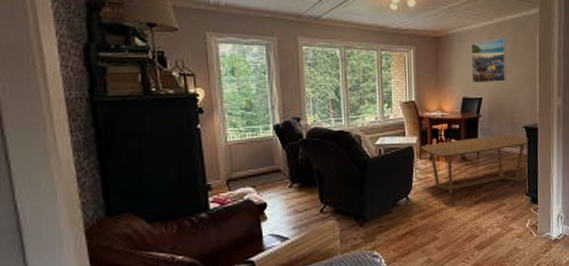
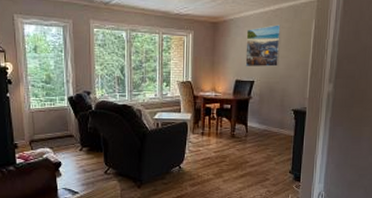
coffee table: present [420,135,529,197] -> none [194,116,297,169]

